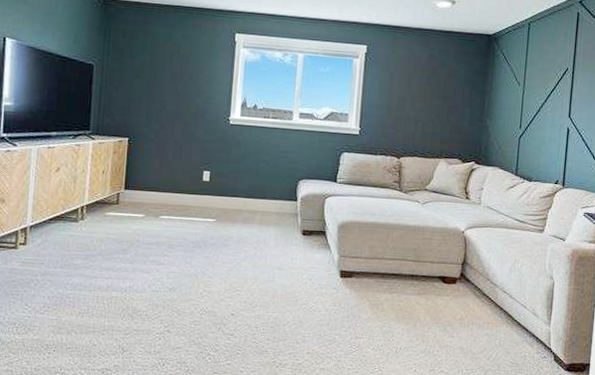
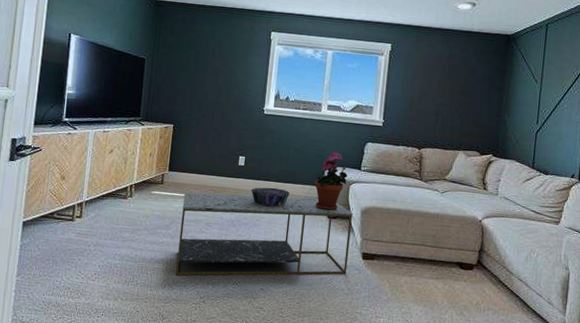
coffee table: none [136,212,329,304] -> present [175,192,353,276]
decorative bowl: none [217,204,260,226] -> present [250,187,290,207]
potted plant: none [287,162,323,227] -> present [315,151,348,211]

